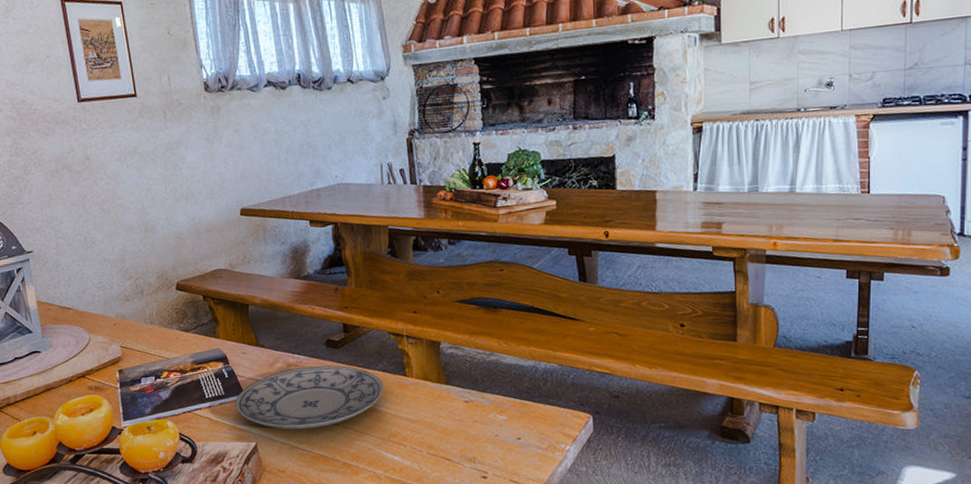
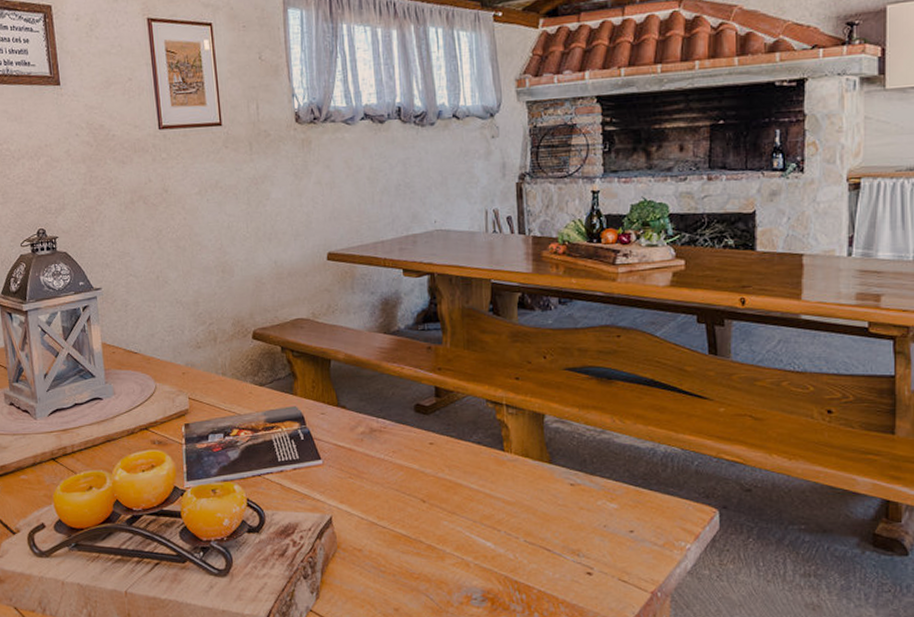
plate: present [235,365,384,430] -> none [310,432,478,504]

